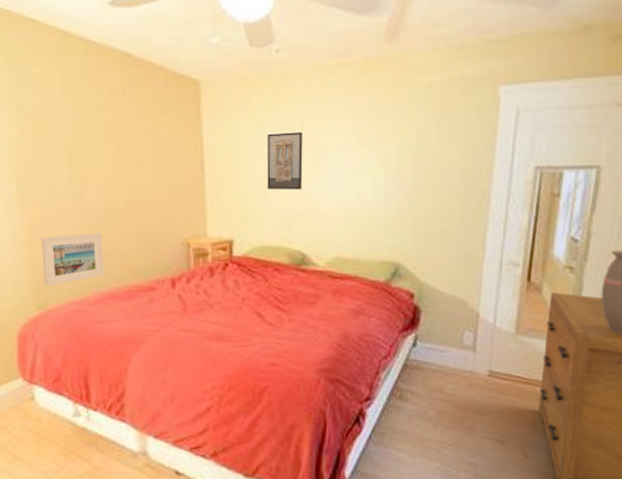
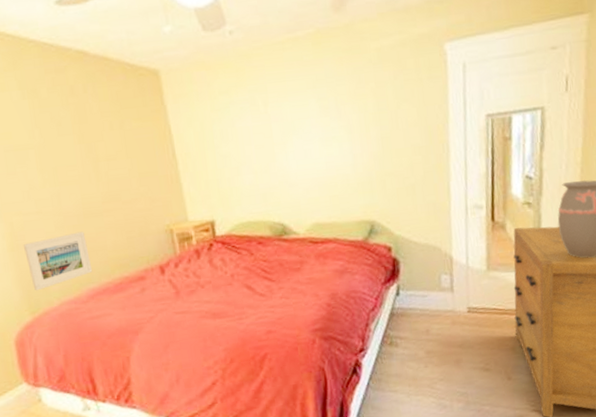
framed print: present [267,132,303,190] -> none [232,109,274,168]

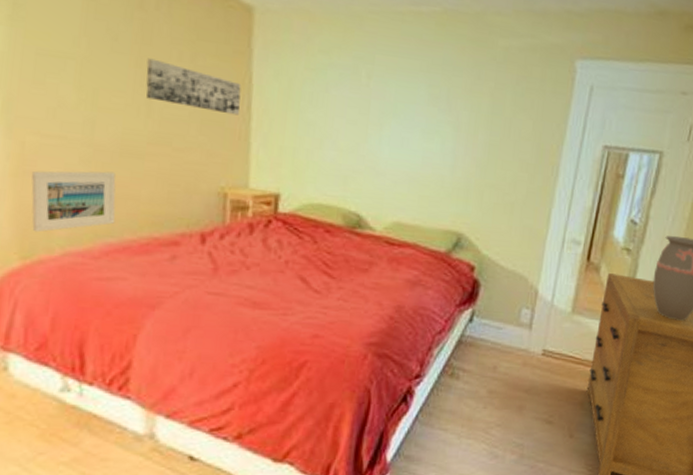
wall art: none [87,133,168,167] -> present [146,58,242,116]

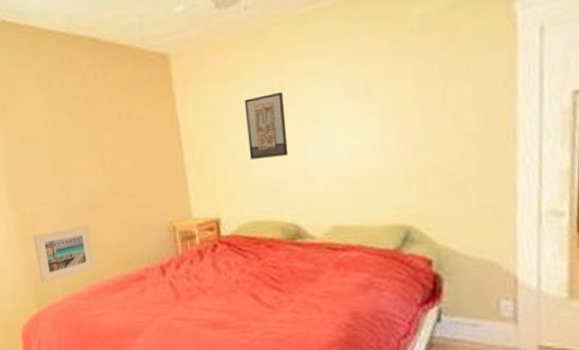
wall art: present [146,58,242,116] -> none [96,122,174,158]
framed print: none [323,78,369,145] -> present [244,92,289,160]

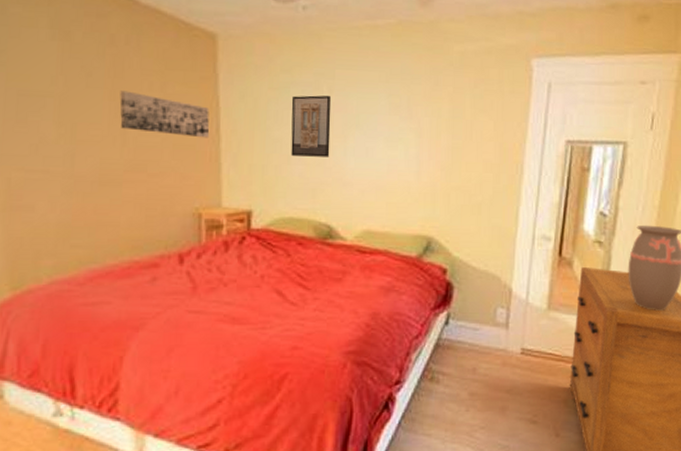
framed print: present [34,225,95,284] -> none [18,200,98,263]
wall art: none [96,122,174,158] -> present [119,90,210,138]

